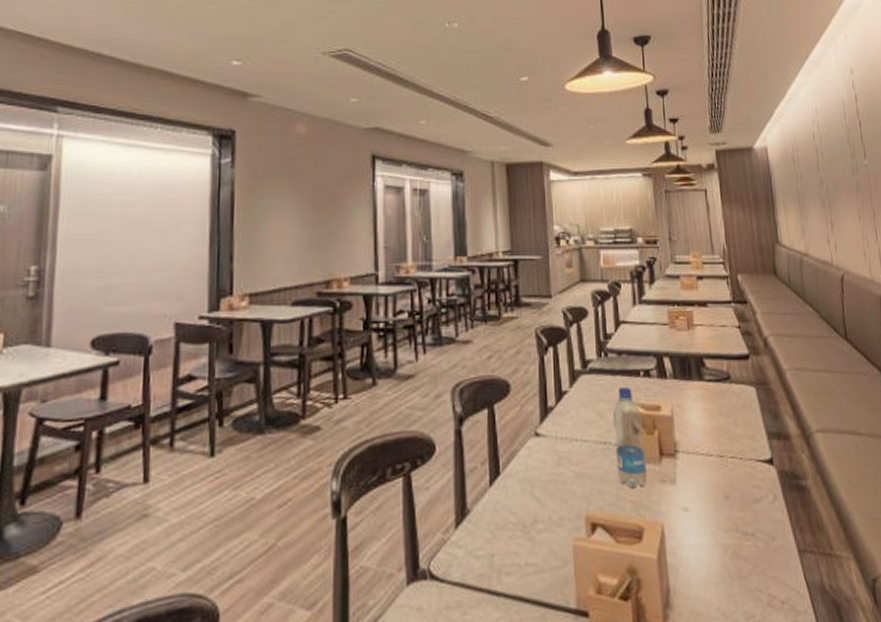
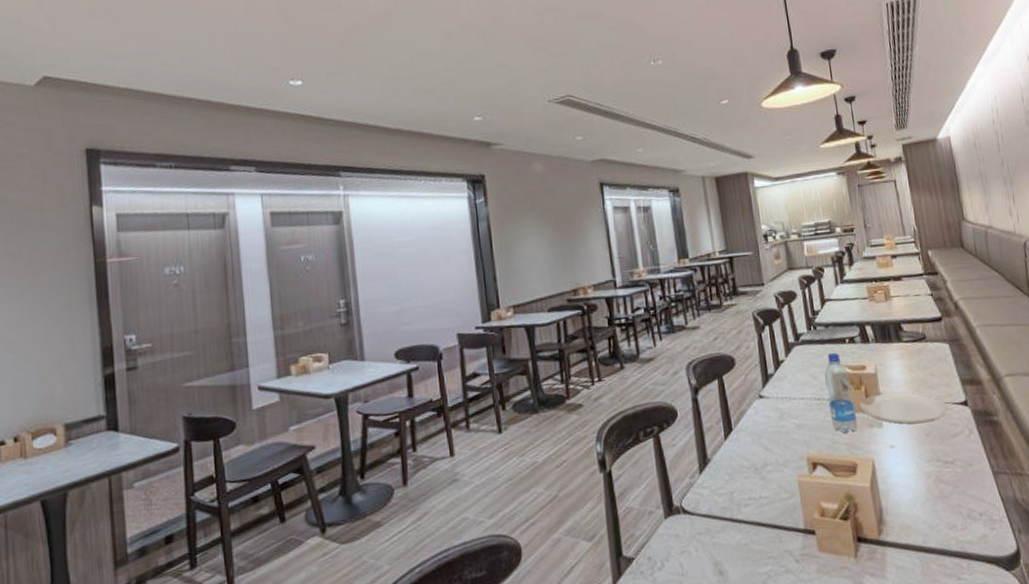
plate: none [650,441,751,483] -> present [858,392,948,424]

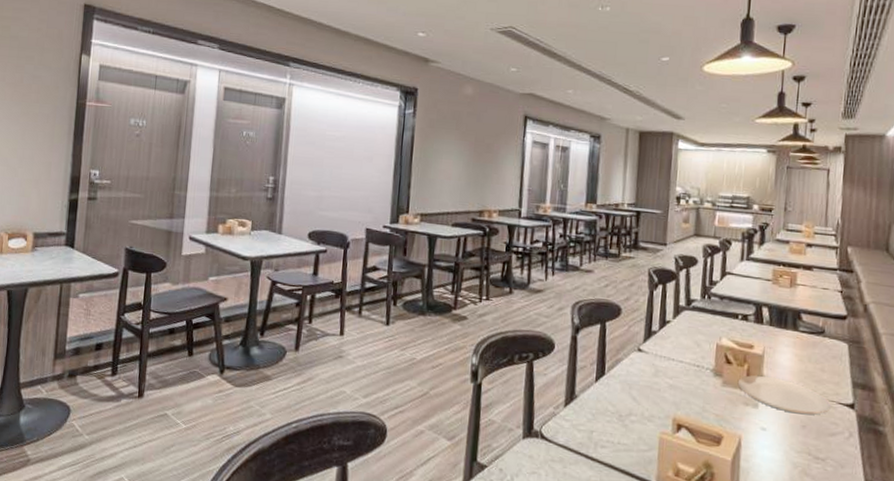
bottle: present [824,352,857,433] -> none [705,324,735,406]

